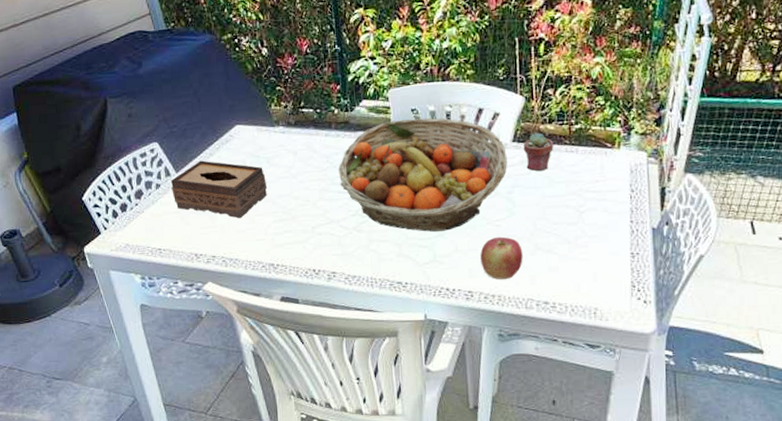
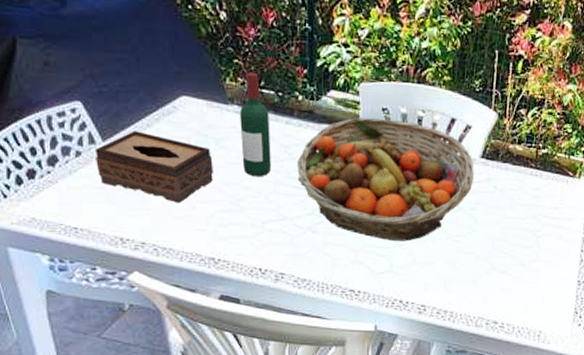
wine bottle: none [285,95,316,187] -> present [240,71,271,177]
apple: present [480,236,523,280] -> none [437,252,479,297]
potted succulent: present [523,133,554,171] -> none [490,152,520,191]

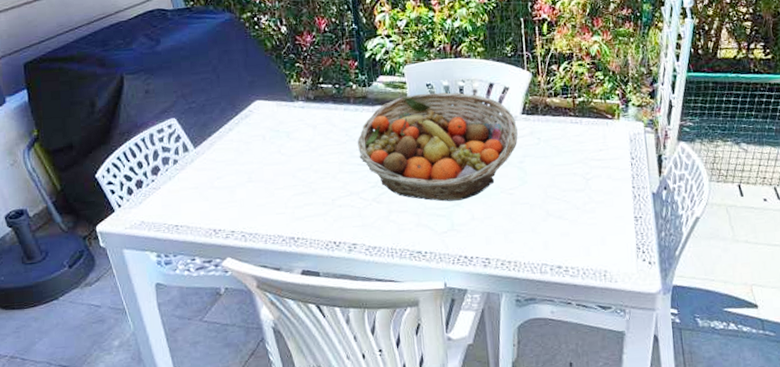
tissue box: present [96,130,213,203] -> none [189,135,287,193]
wine bottle: present [240,71,271,177] -> none [305,71,335,160]

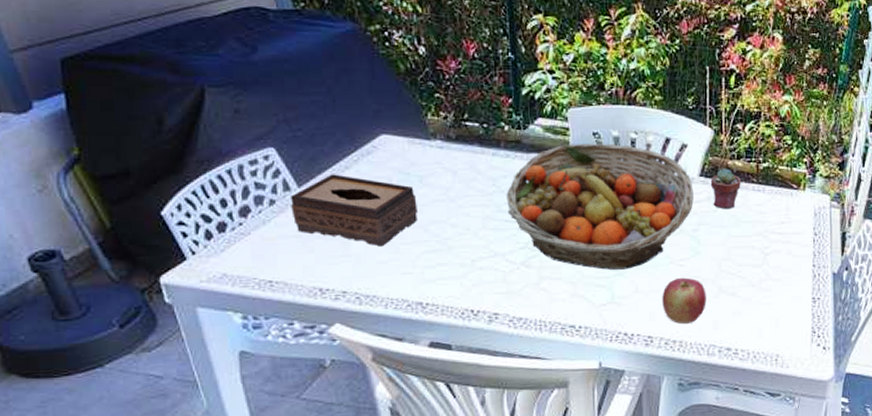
tissue box: none [189,135,287,193] -> present [291,174,417,247]
apple: none [496,204,536,246] -> present [662,277,706,325]
potted succulent: none [531,106,560,142] -> present [710,169,741,209]

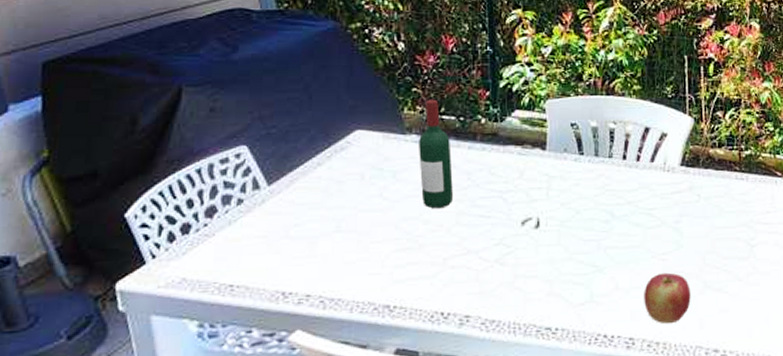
tissue box: present [291,174,417,247] -> none [259,171,389,246]
wine bottle: none [444,105,479,213] -> present [419,99,453,209]
fruit basket: present [506,144,694,270] -> none [481,135,675,266]
potted succulent: present [710,169,741,209] -> none [691,157,723,199]

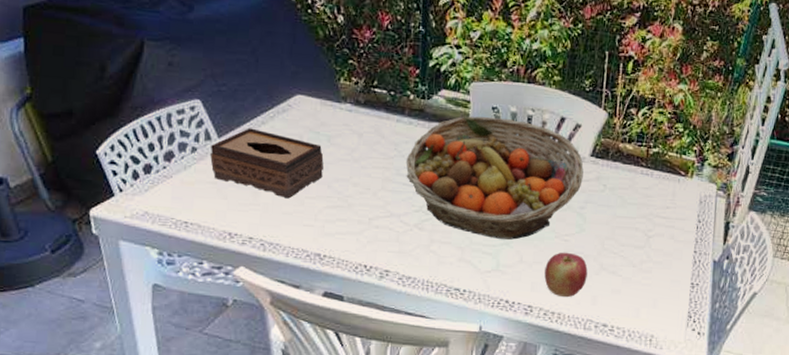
tissue box: none [259,171,389,246] -> present [210,128,324,199]
wine bottle: present [419,99,453,209] -> none [352,72,381,174]
fruit basket: none [481,135,675,266] -> present [405,116,584,240]

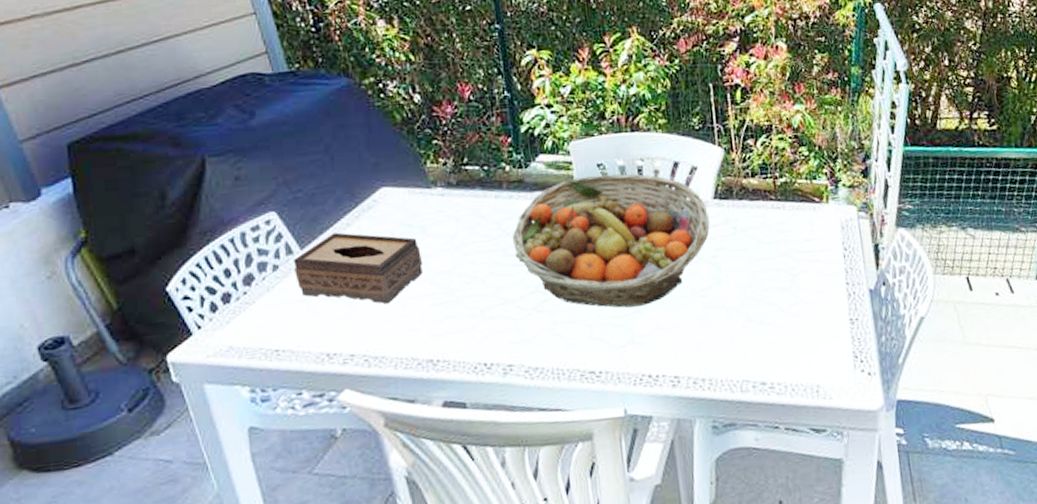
apple: present [544,252,588,298] -> none [685,308,734,360]

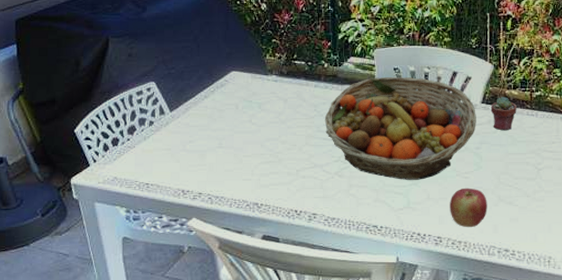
tissue box: present [294,232,423,304] -> none [165,102,256,158]
apple: none [685,308,734,360] -> present [450,188,487,228]
potted succulent: none [725,188,759,231] -> present [490,97,517,131]

